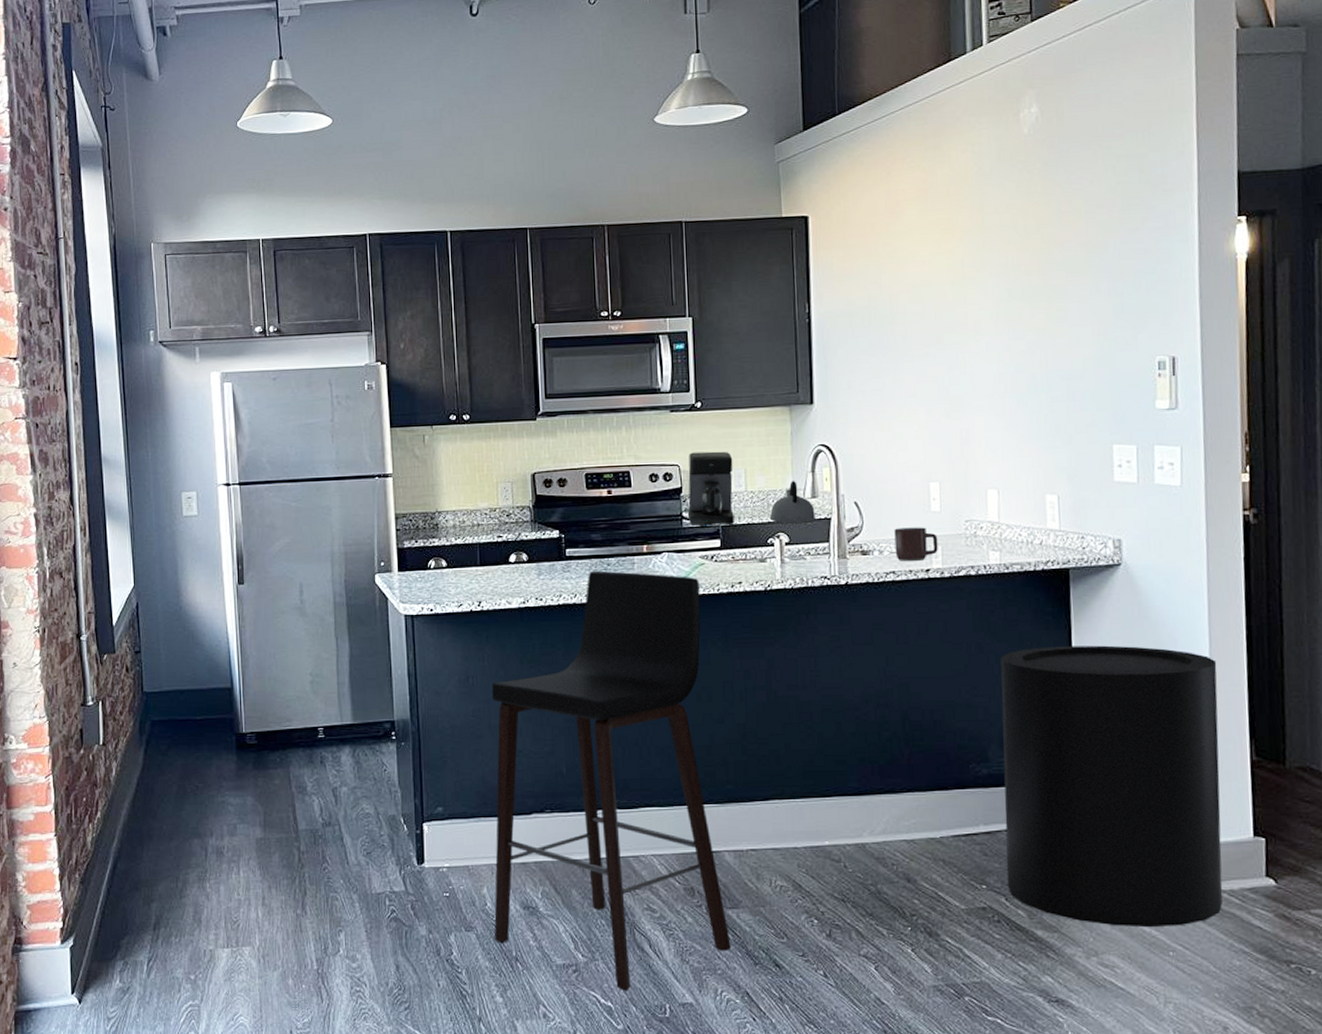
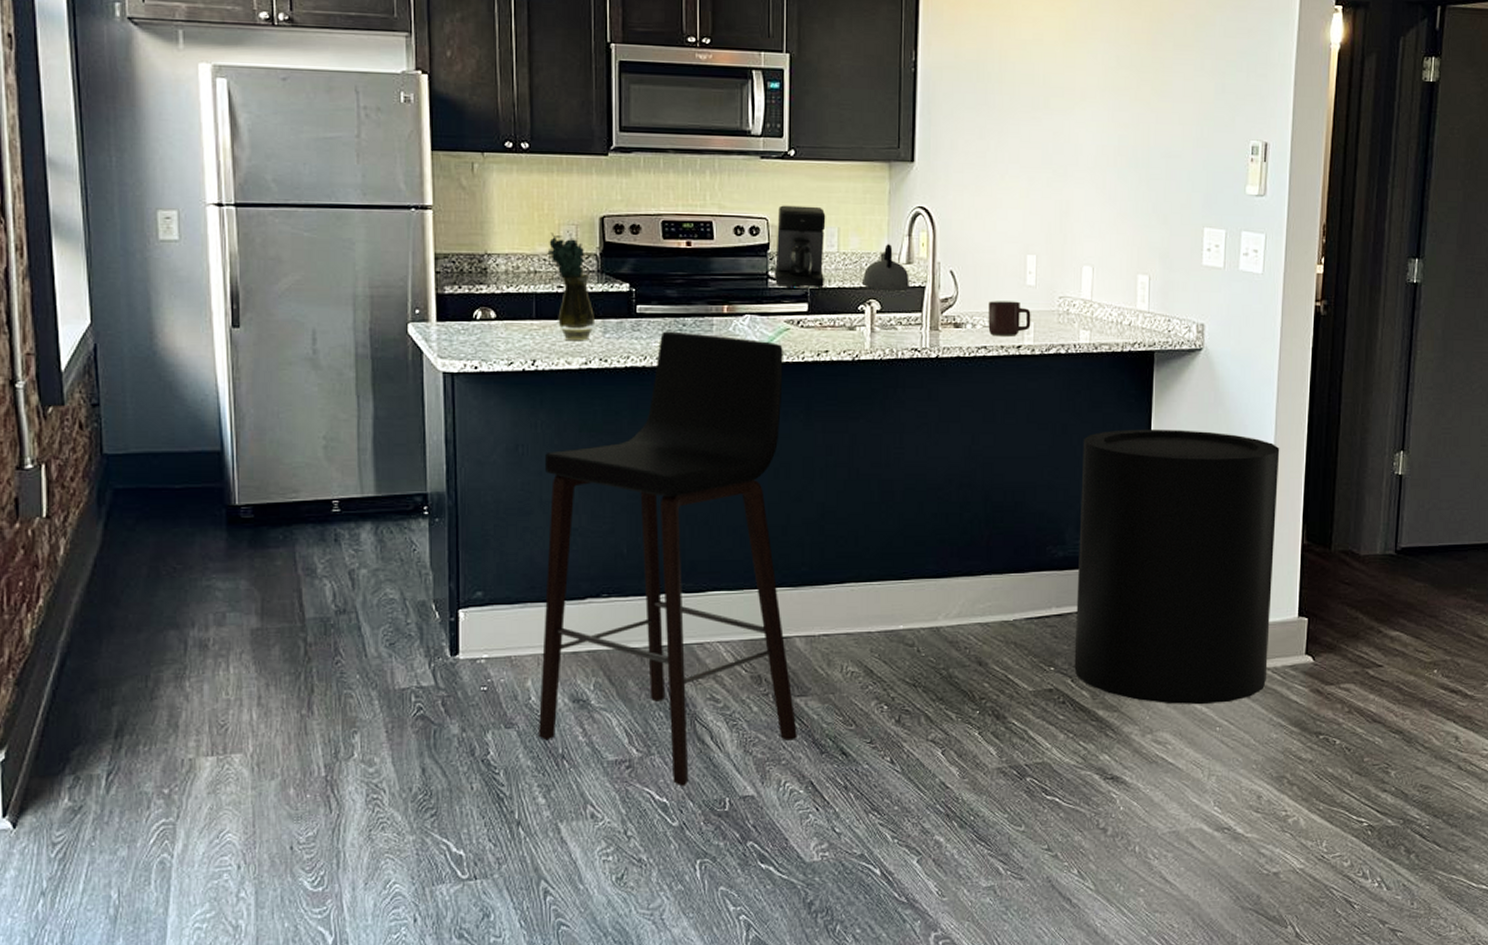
vase: none [488,490,531,584] -> present [547,232,596,341]

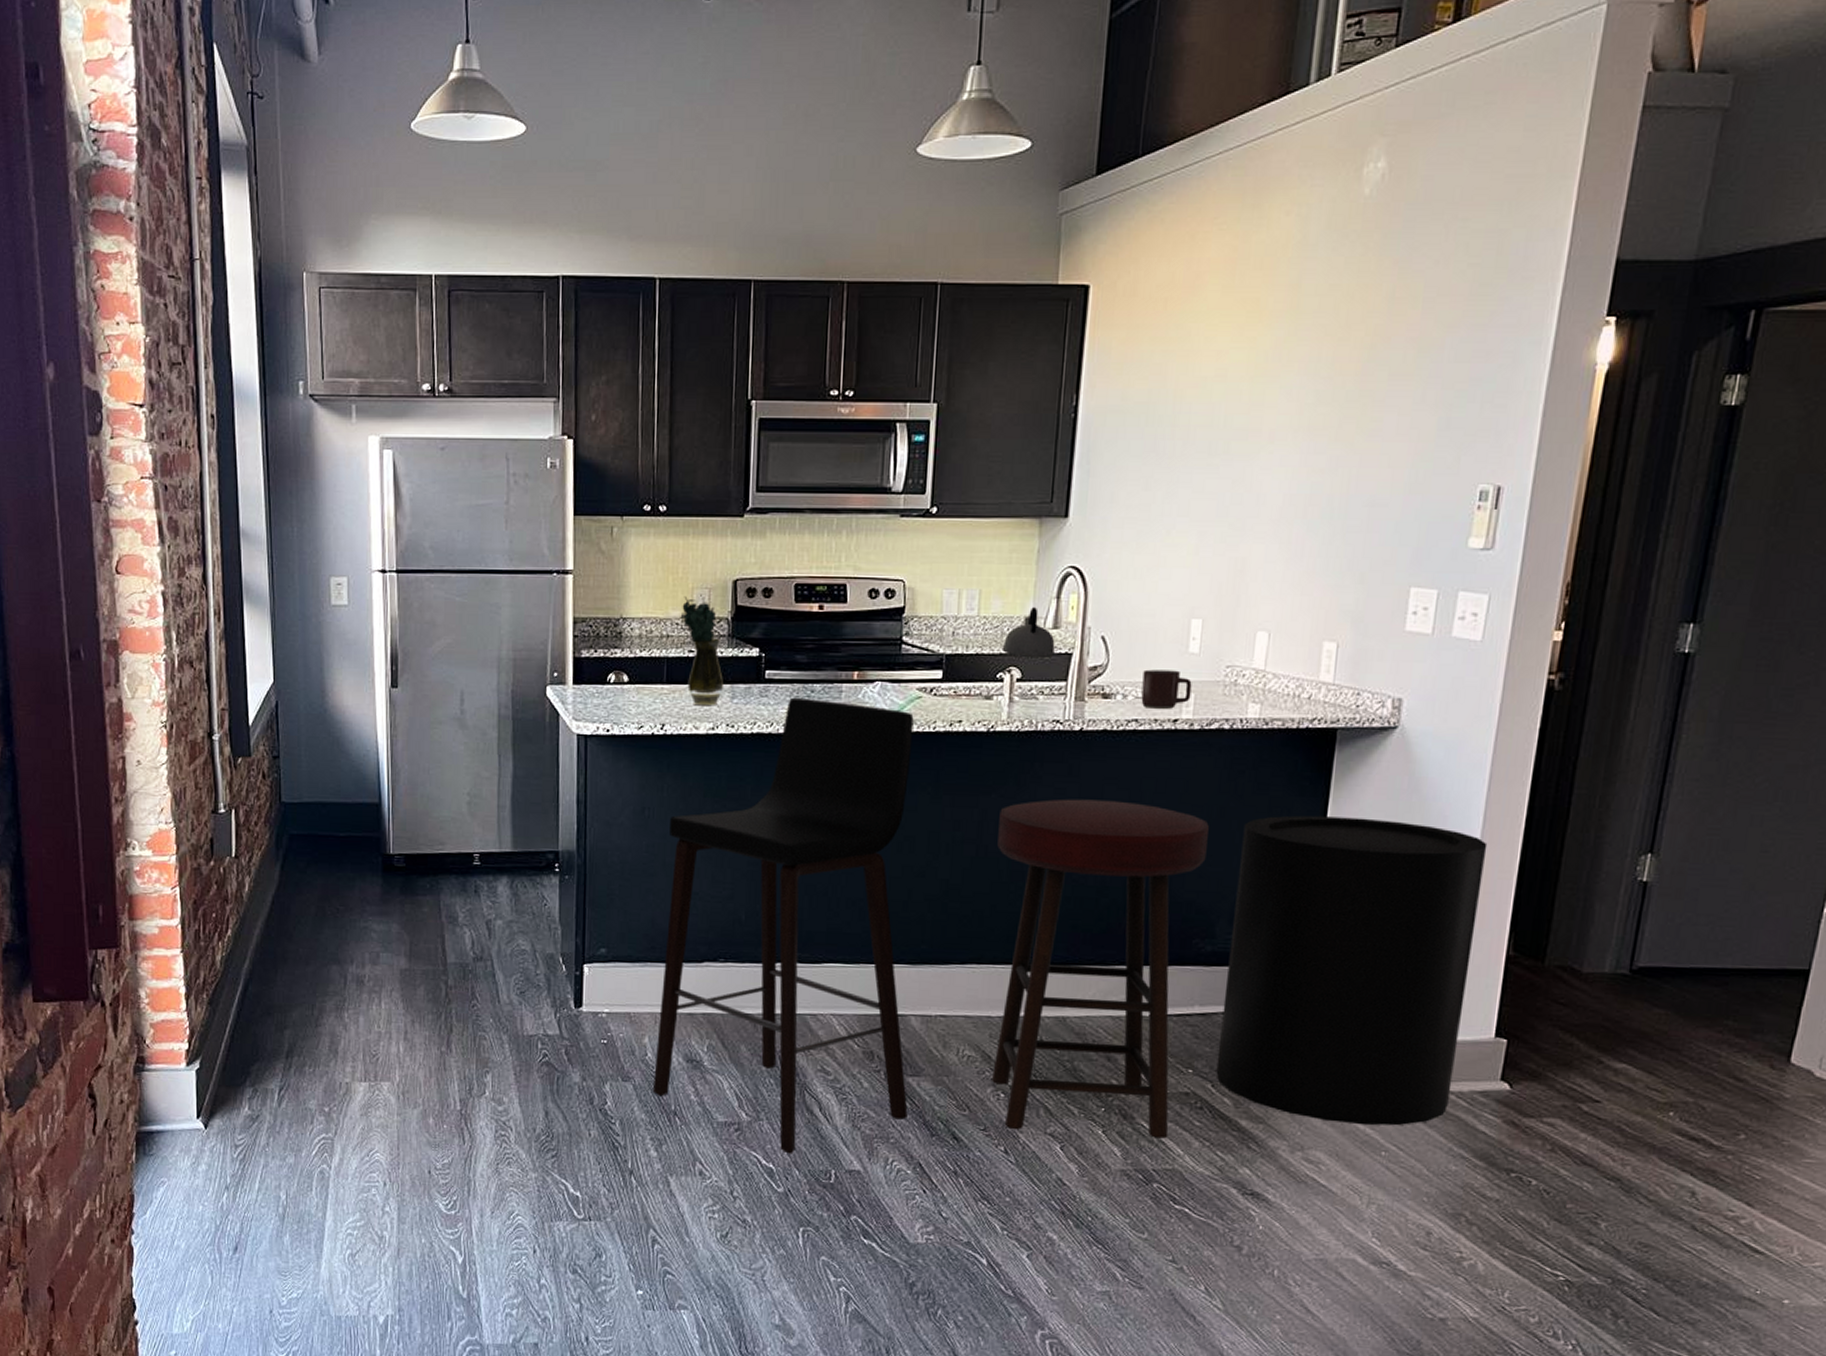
coffee maker: present [774,205,826,289] -> none [908,566,967,655]
bar stool: none [868,421,1055,739] -> present [992,799,1210,1139]

